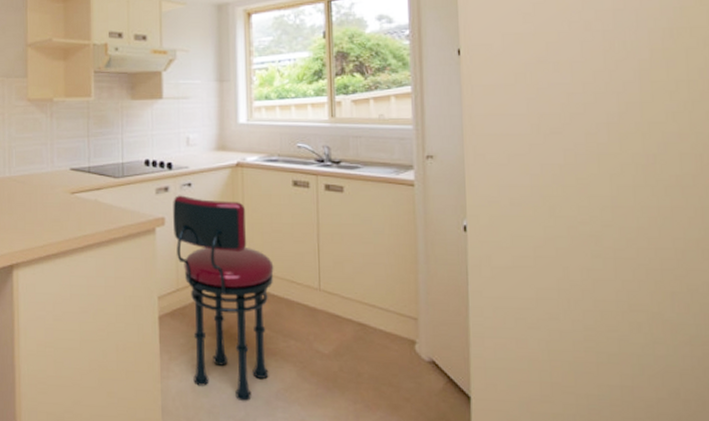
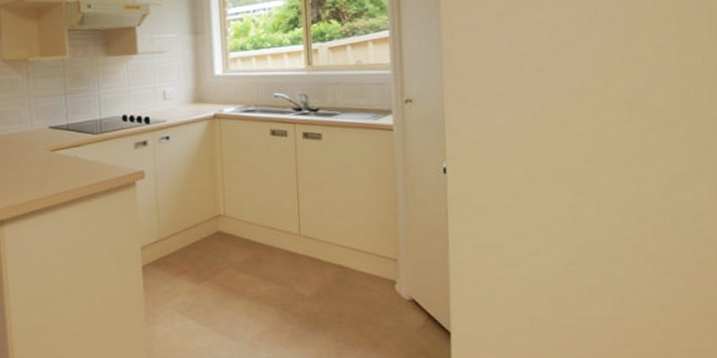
stool: present [173,195,274,402] -> none [152,148,254,344]

